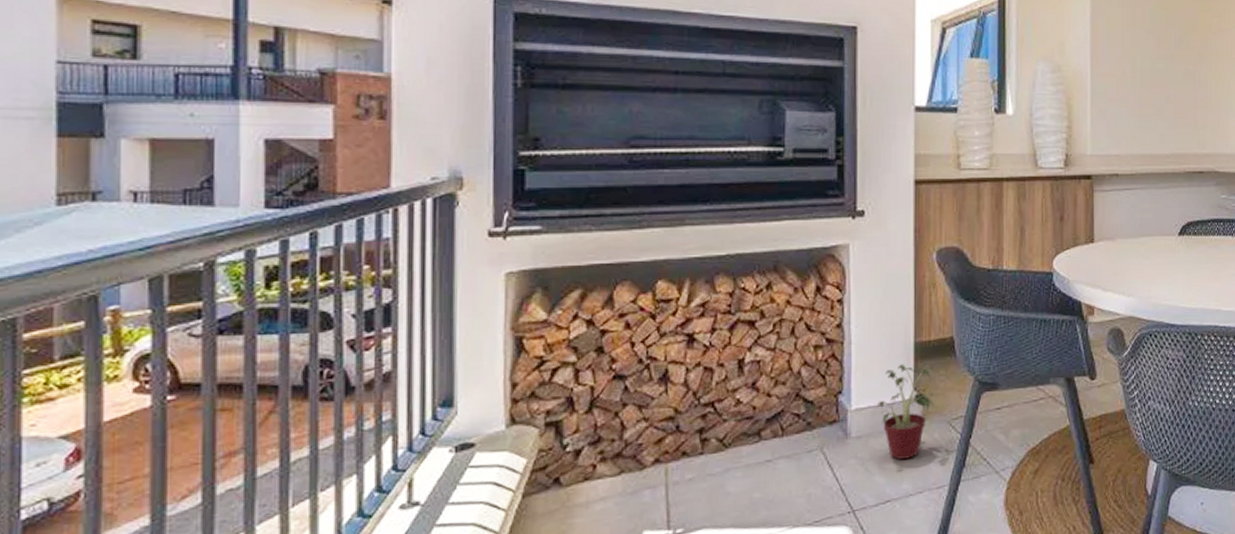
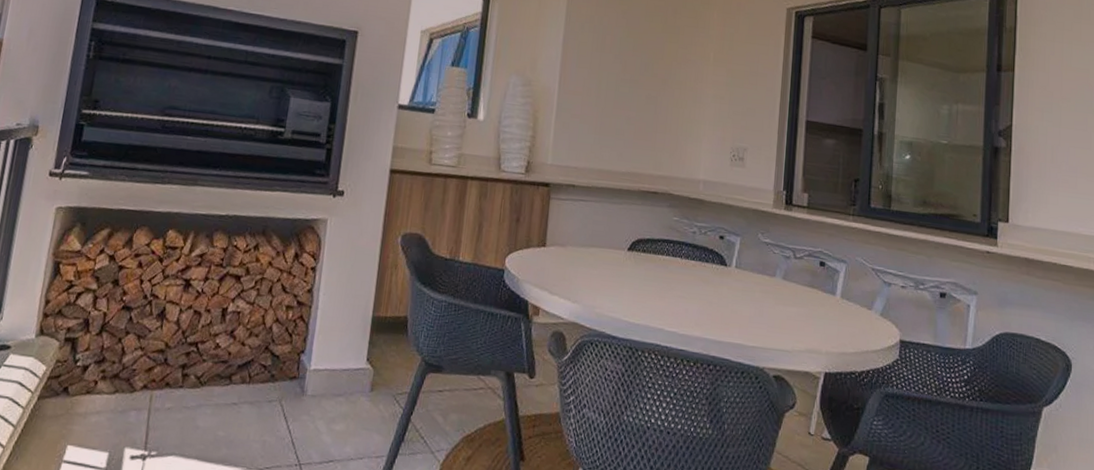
potted plant: present [878,364,934,459] -> none [333,334,387,424]

